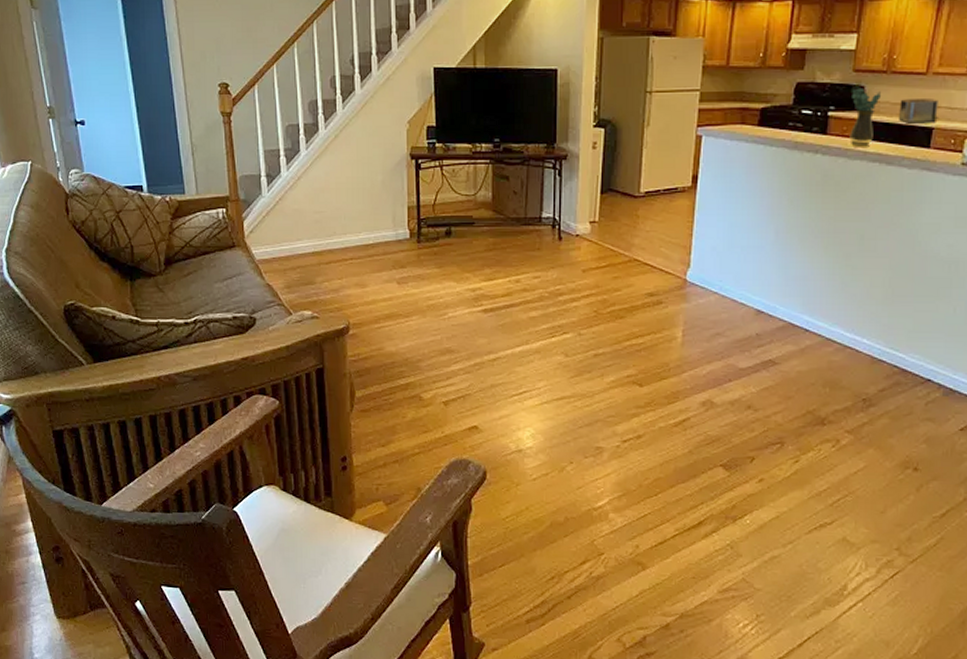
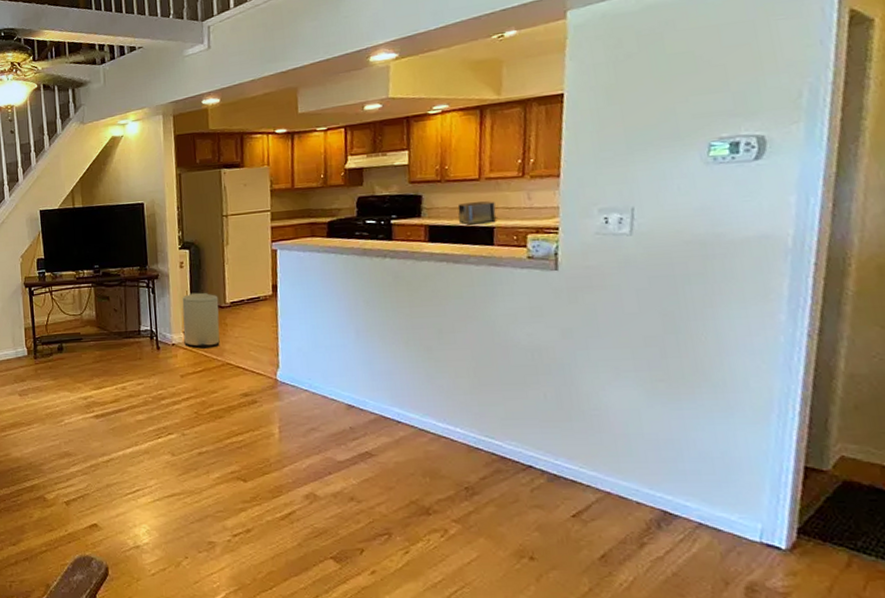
pedal bin: none [590,178,632,242] -> present [182,292,220,349]
vase: present [849,85,881,149] -> none [409,195,439,251]

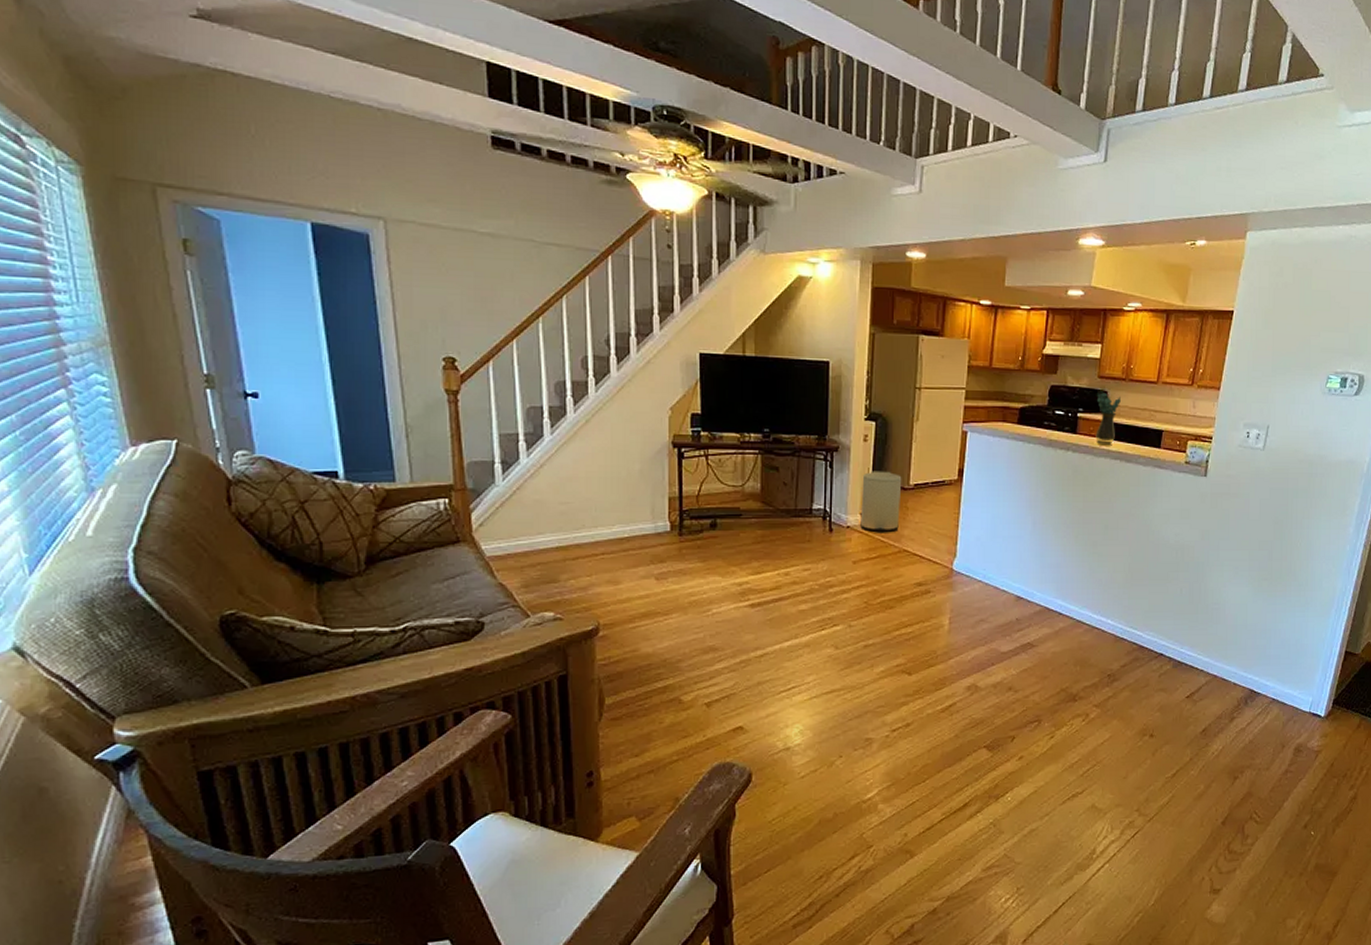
vase: none [409,195,439,251] -> present [1095,390,1121,447]
toaster: present [457,200,497,225] -> none [1136,403,1167,427]

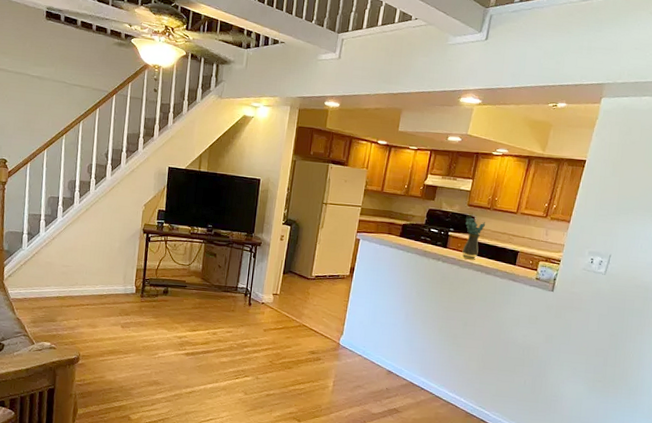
pedal bin: present [860,471,902,533] -> none [272,263,307,311]

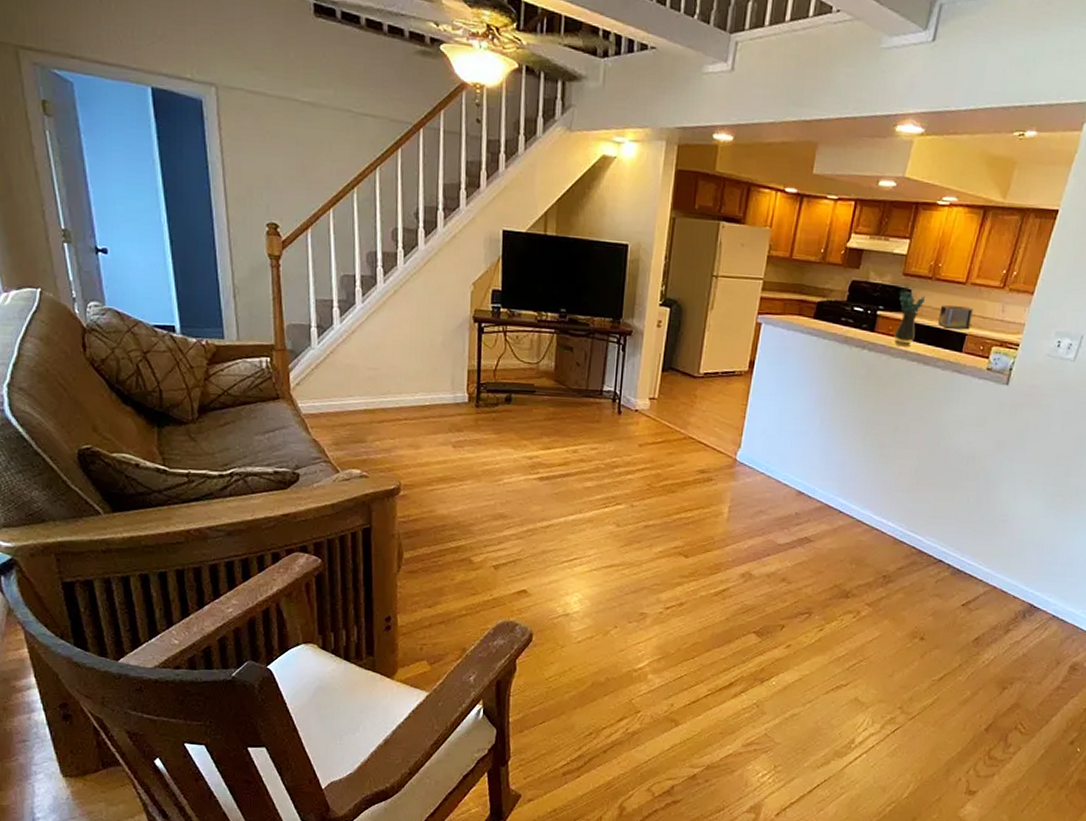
toaster: none [496,229,523,248] -> present [938,305,973,330]

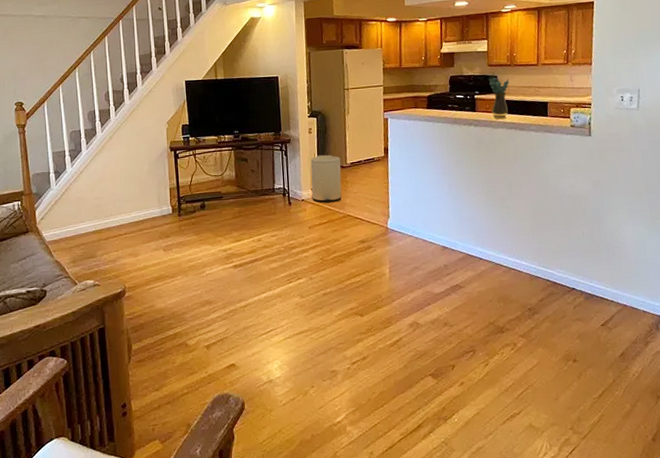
pedal bin: none [648,357,693,420] -> present [310,154,342,204]
toaster: present [938,305,973,330] -> none [522,81,550,100]

